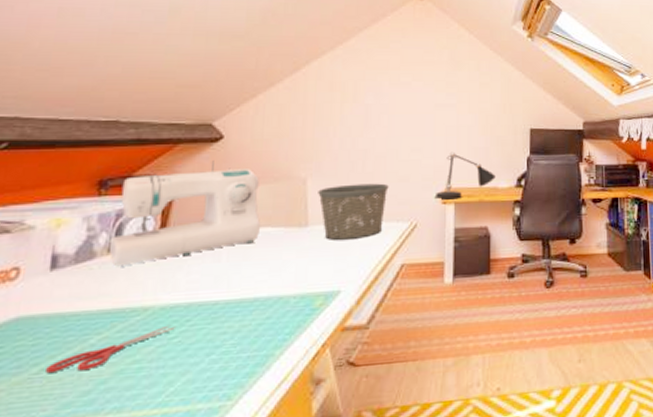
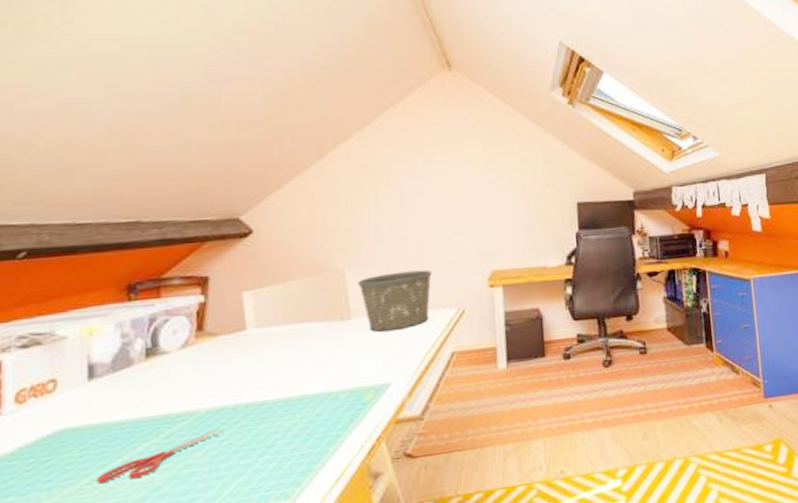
sewing machine: present [108,160,261,267] -> none [145,257,302,373]
desk lamp: present [434,151,496,200] -> none [481,232,544,284]

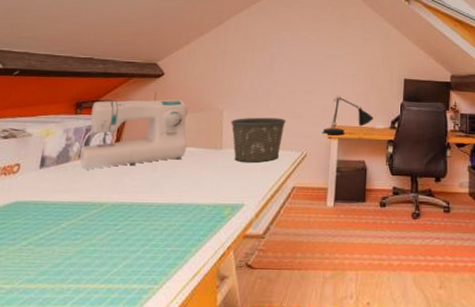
scissors: present [97,428,224,483] -> none [31,219,121,248]
sewing machine: none [145,257,302,373] -> present [79,92,188,170]
desk lamp: none [481,232,544,284] -> present [322,95,373,136]

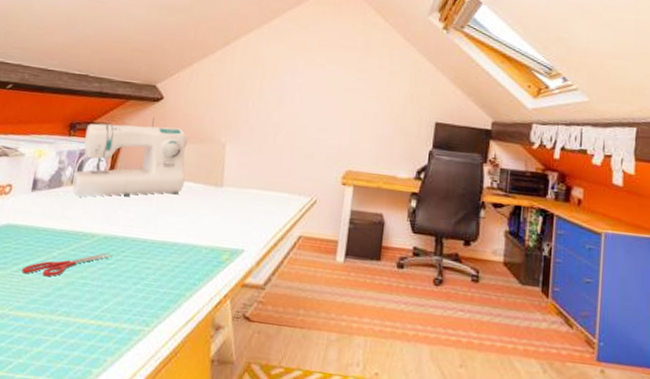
scissors: none [31,219,121,248] -> present [22,252,113,277]
basket: present [231,117,286,163] -> none [234,153,295,206]
desk lamp: present [322,95,373,136] -> none [335,135,396,183]

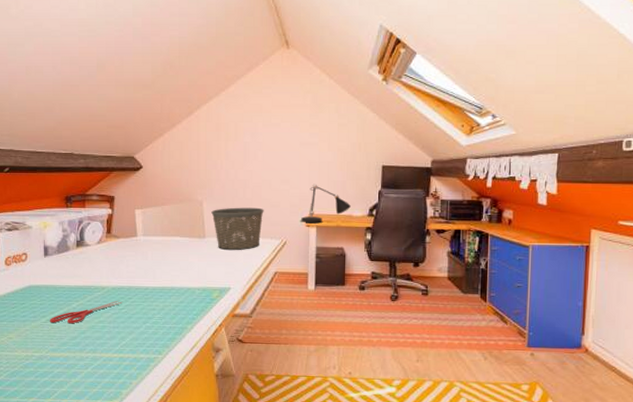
sewing machine: present [71,117,188,197] -> none [76,185,173,258]
basket: none [234,153,295,206] -> present [211,207,264,250]
desk lamp: none [335,135,396,183] -> present [300,184,351,224]

